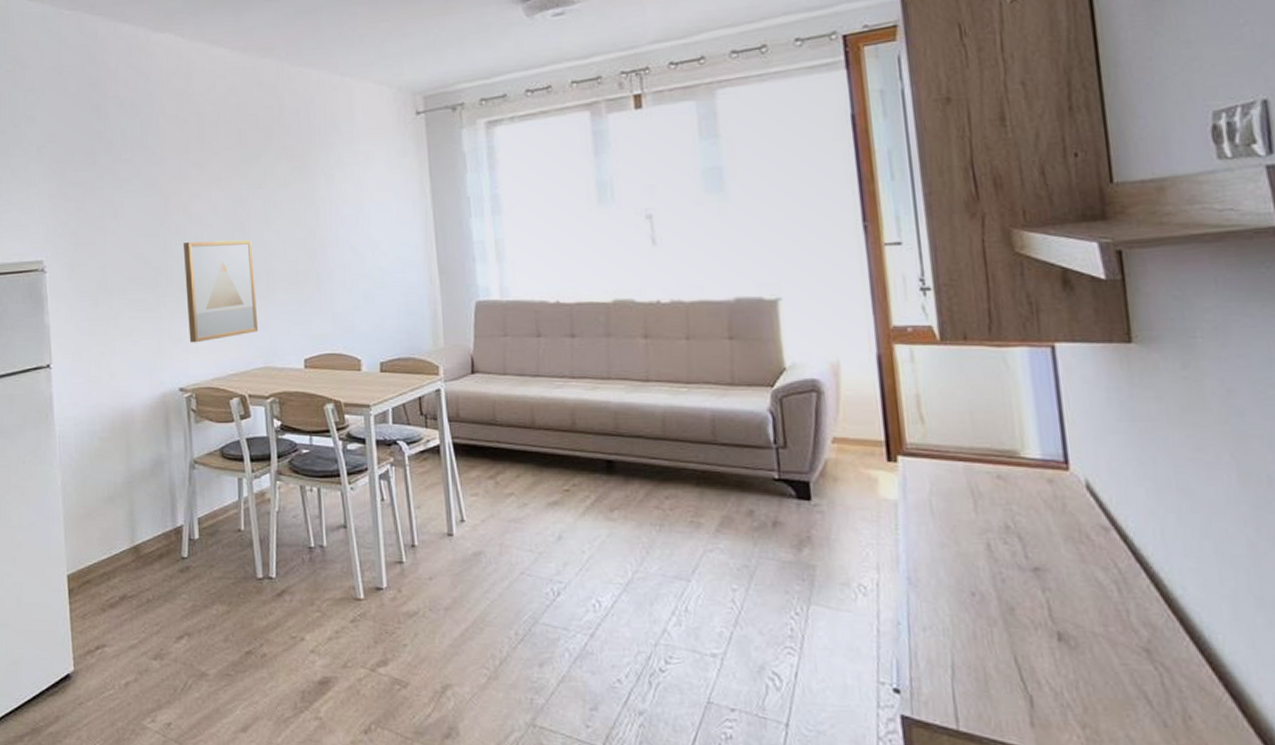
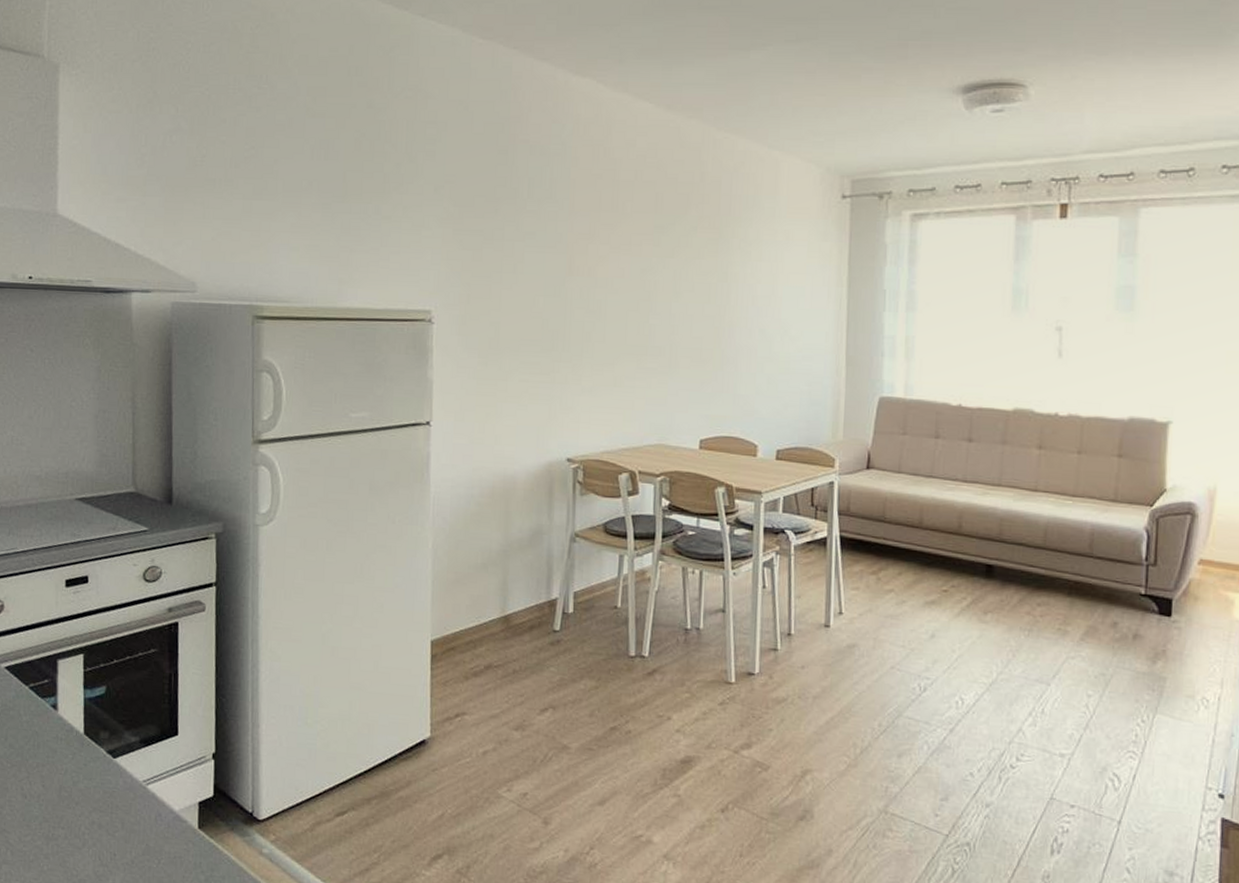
wall art: present [184,239,259,343] -> none [582,307,658,413]

